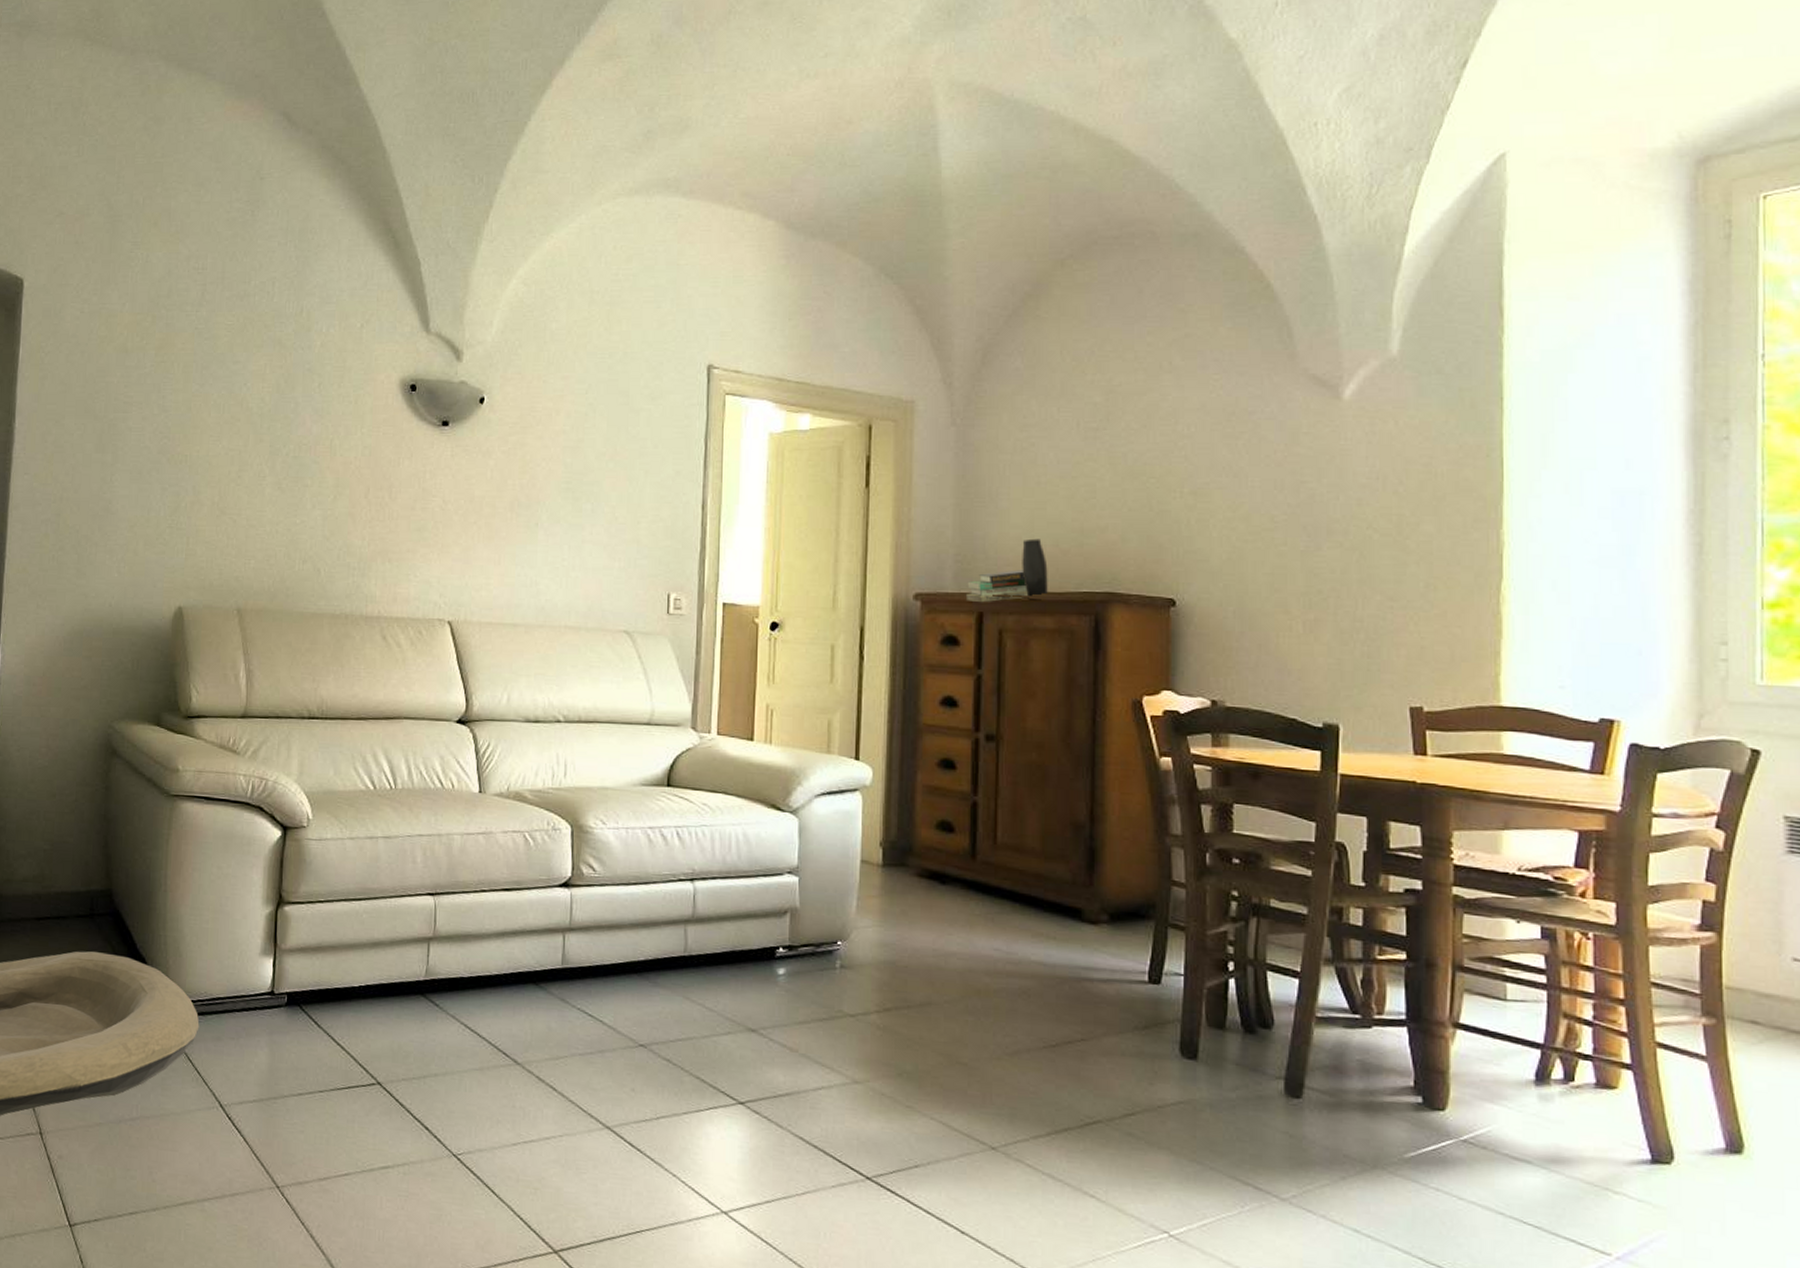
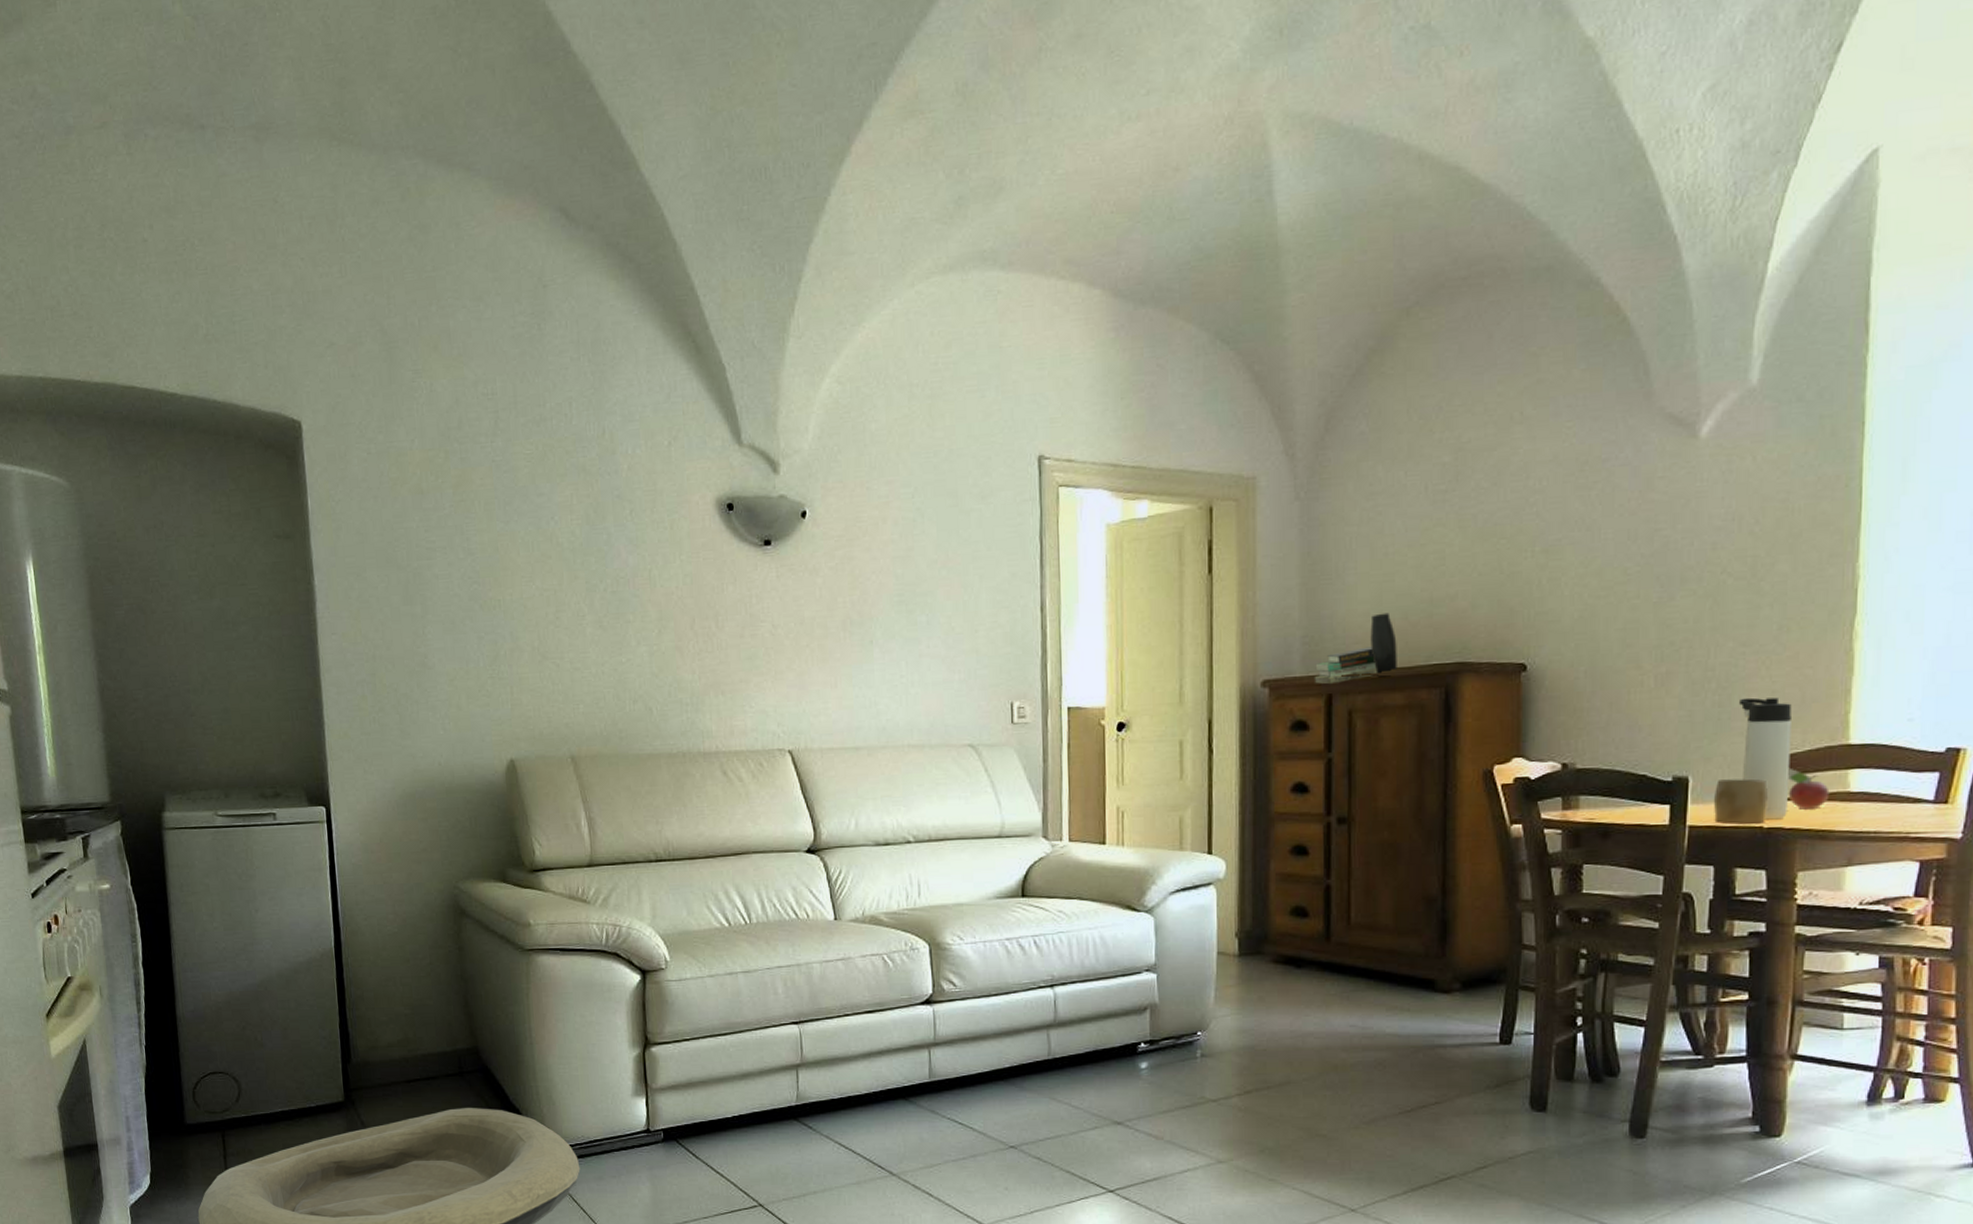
mug: none [1366,730,1421,778] -> present [1714,779,1769,825]
thermos bottle: none [1389,651,1442,776] -> present [1740,697,1792,820]
fruit: none [1440,724,1483,768] -> present [1788,767,1830,810]

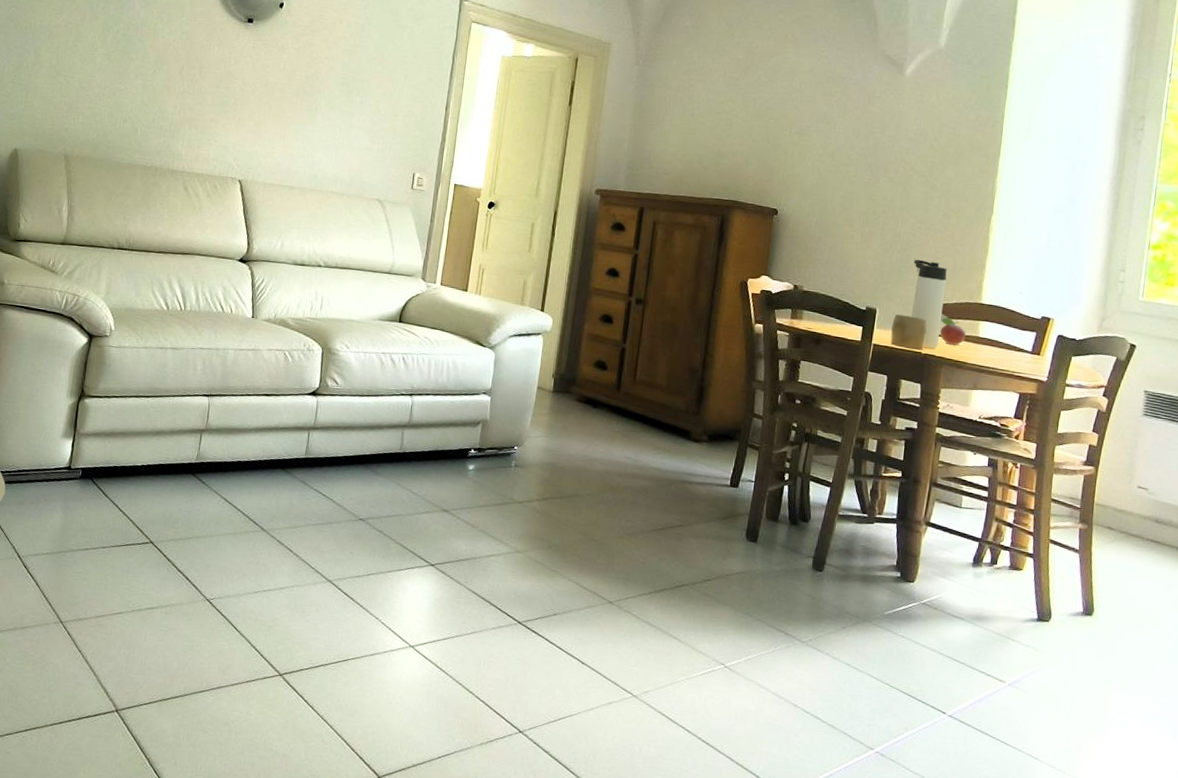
books: present [1314,647,1379,685] -> none [632,178,678,201]
vase: present [1370,612,1397,678] -> none [674,155,693,202]

